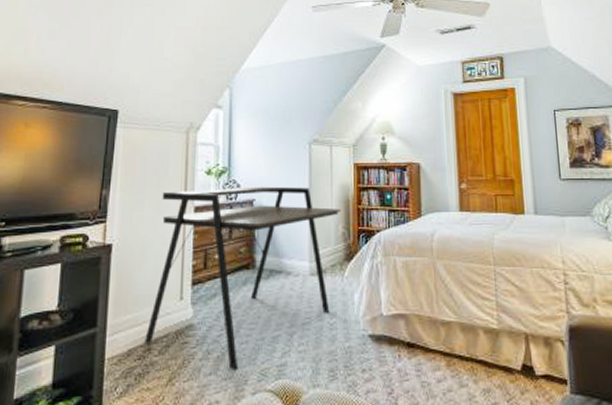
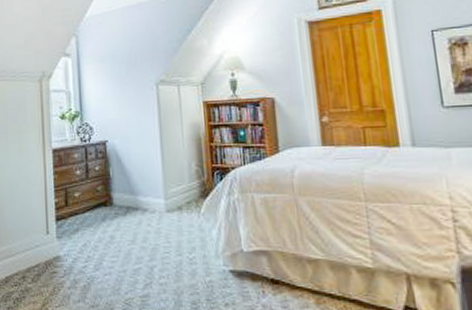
desk: present [145,186,342,370] -> none [19,127,194,299]

